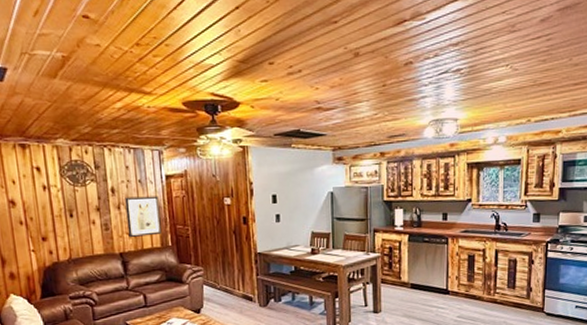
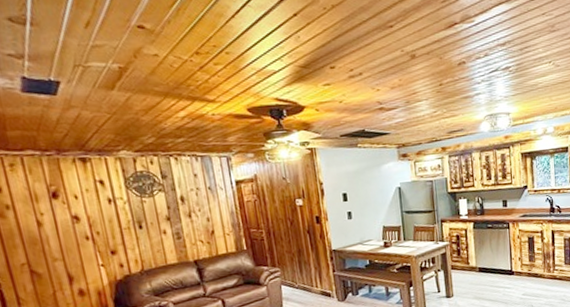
wall art: present [125,196,162,238] -> none [195,201,236,245]

